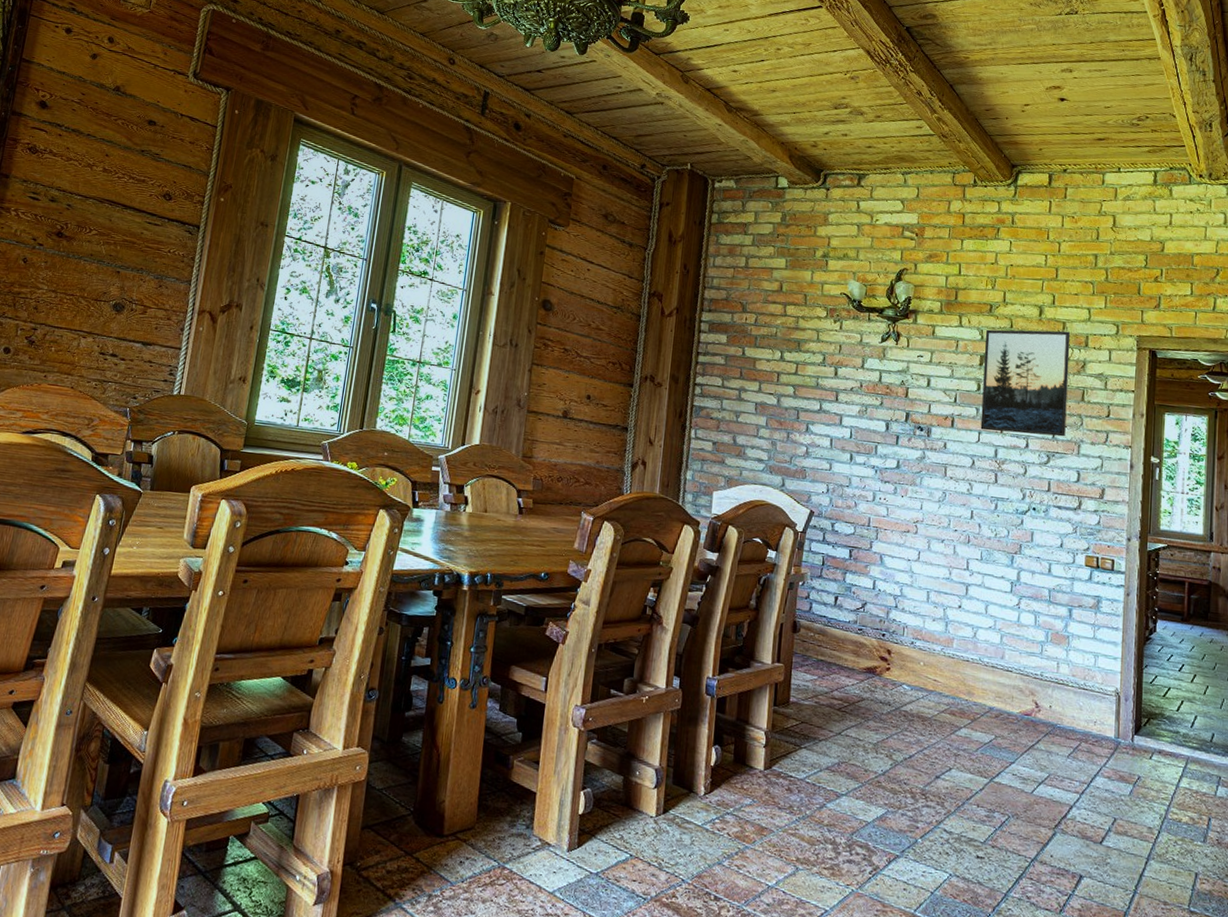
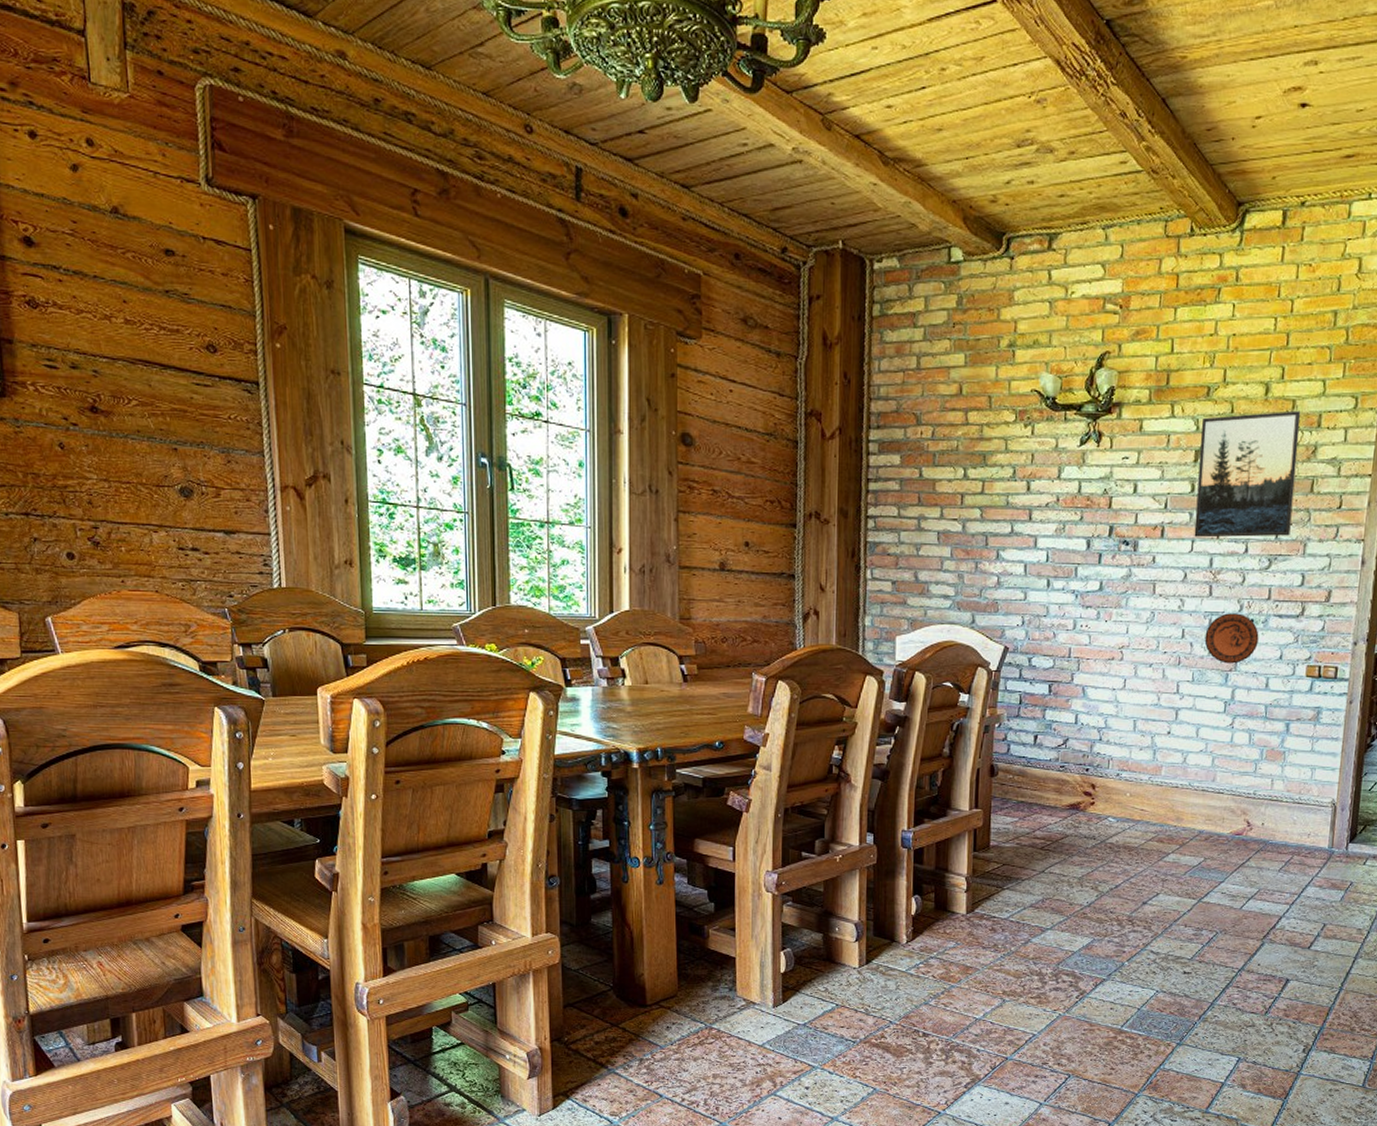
decorative plate: none [991,500,1041,547] -> present [1204,613,1259,664]

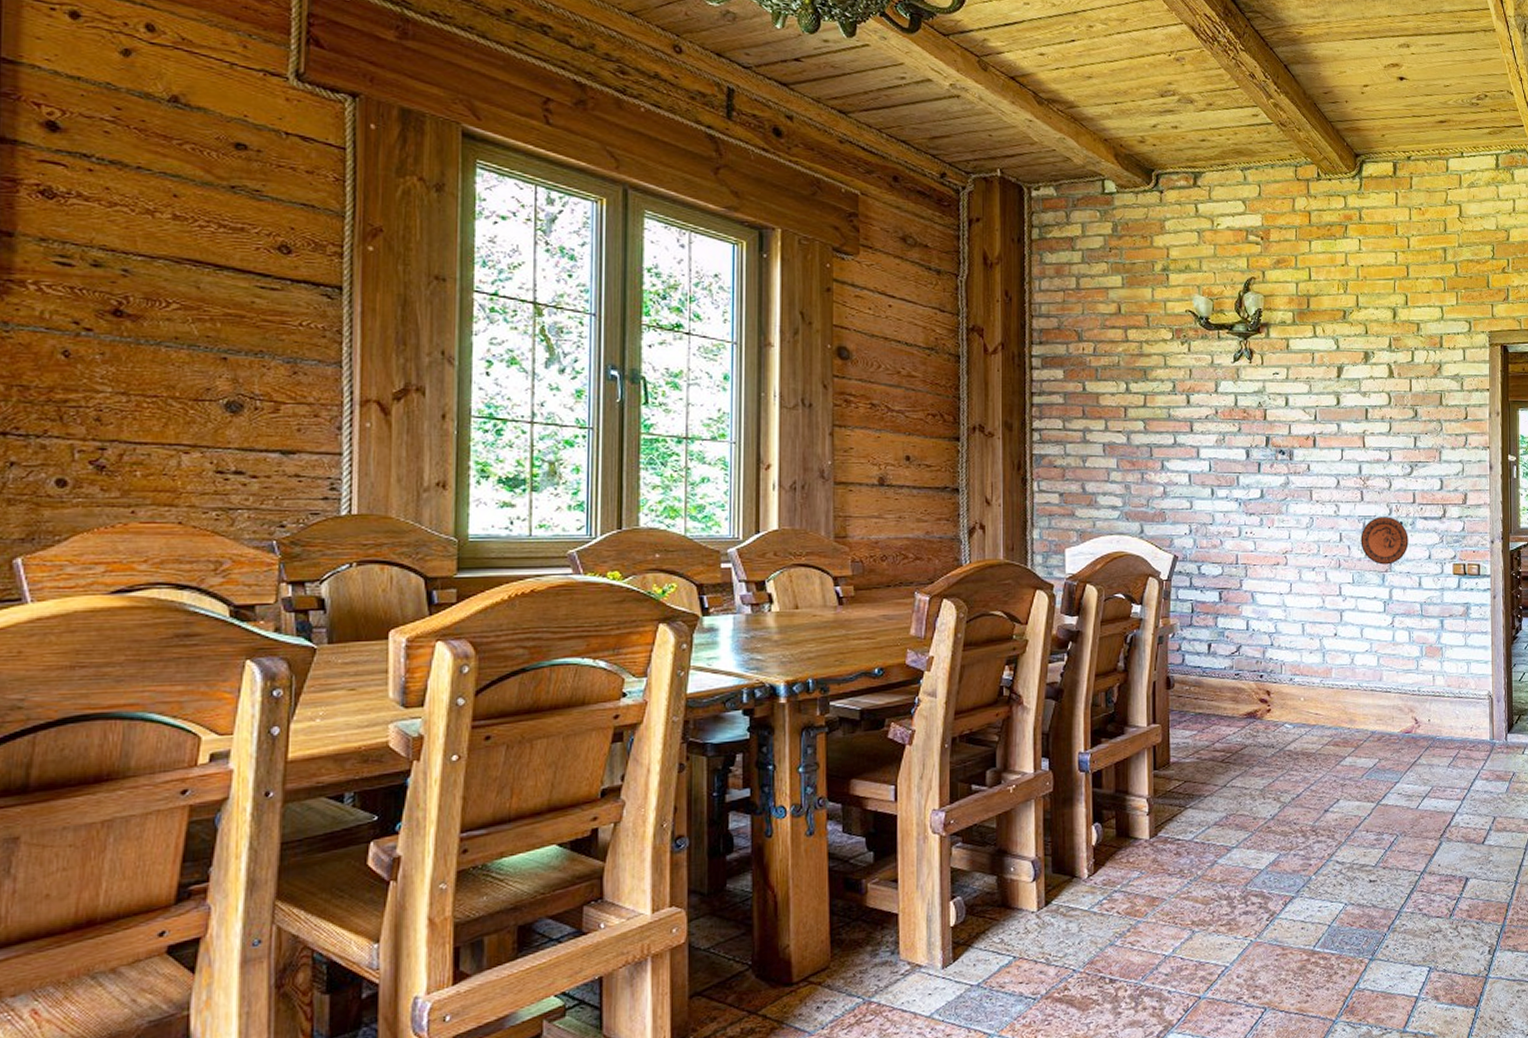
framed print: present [1194,410,1301,538] -> none [1341,332,1426,447]

